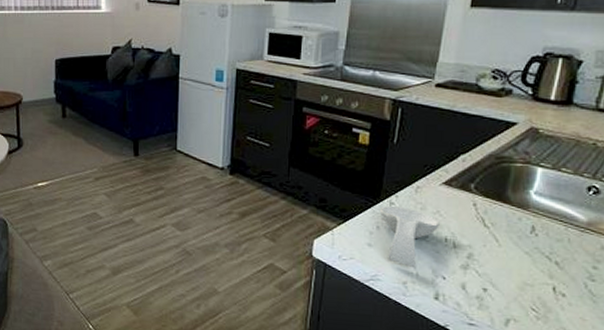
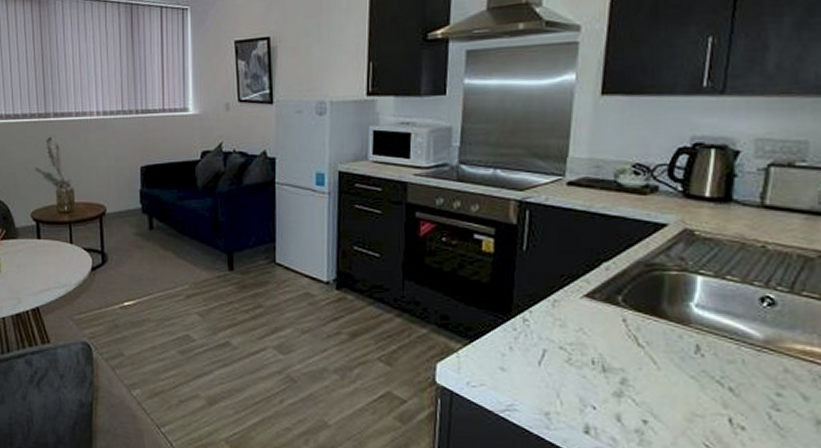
spoon rest: present [379,205,440,267] -> none [511,322,584,395]

